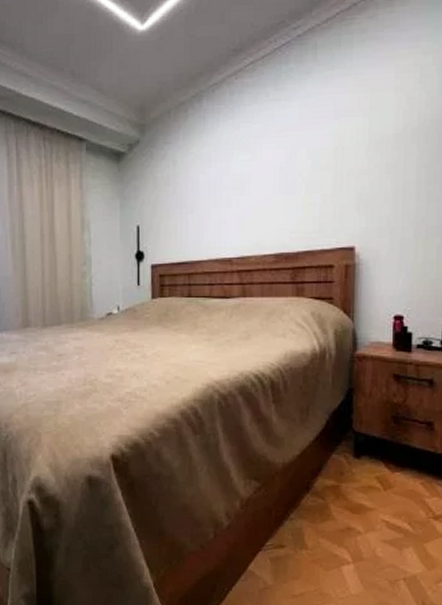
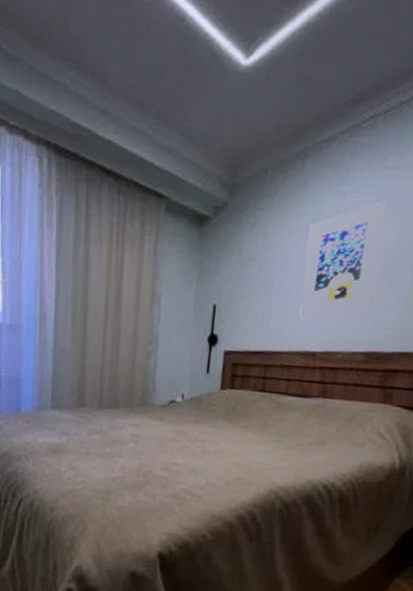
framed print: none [212,128,275,231] -> present [299,201,387,320]

